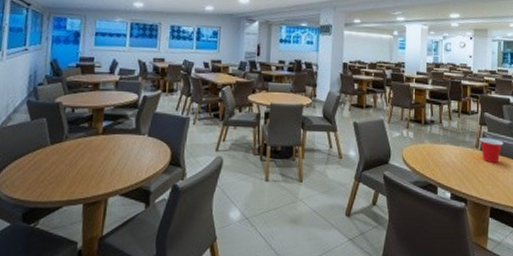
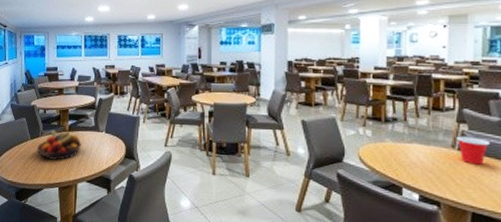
fruit bowl: none [57,133,118,170] -> present [36,130,82,160]

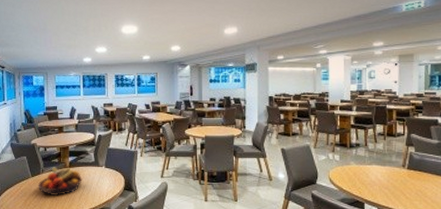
cup: present [456,136,490,165] -> none [406,157,431,180]

